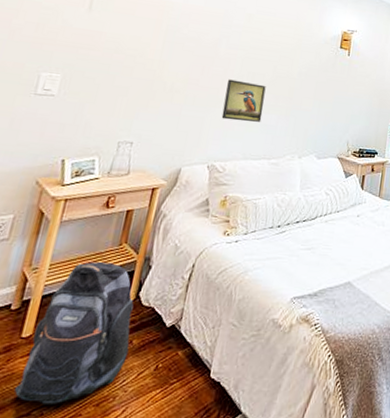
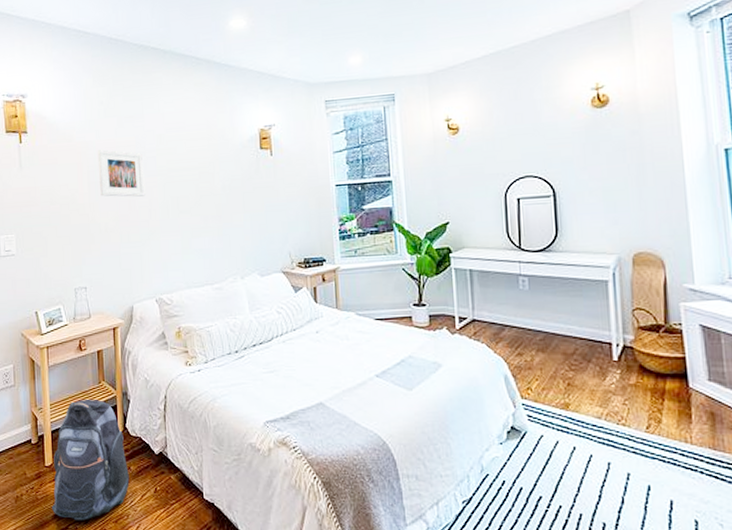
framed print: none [174,13,228,66] -> present [97,150,145,197]
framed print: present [221,79,266,122] -> none [155,207,196,251]

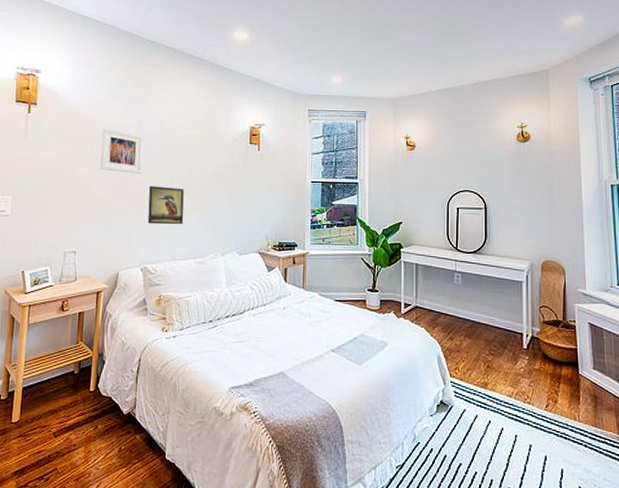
backpack: present [51,400,130,521] -> none [12,358,96,478]
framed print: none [155,207,196,251] -> present [147,186,184,225]

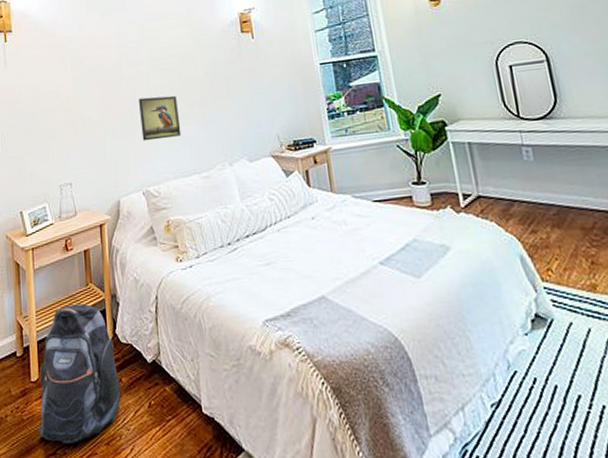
backpack: none [12,358,96,478] -> present [38,304,122,444]
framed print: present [100,128,144,174] -> none [80,43,129,90]

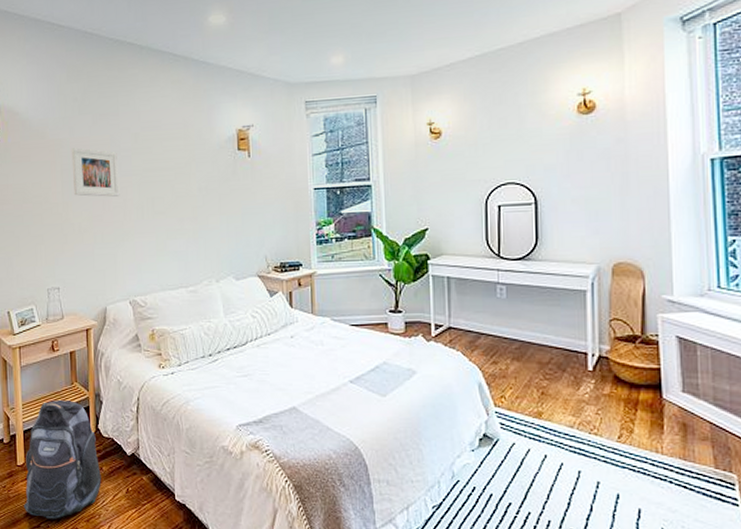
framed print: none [80,43,129,90] -> present [71,148,120,197]
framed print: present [139,95,182,141] -> none [130,208,171,252]

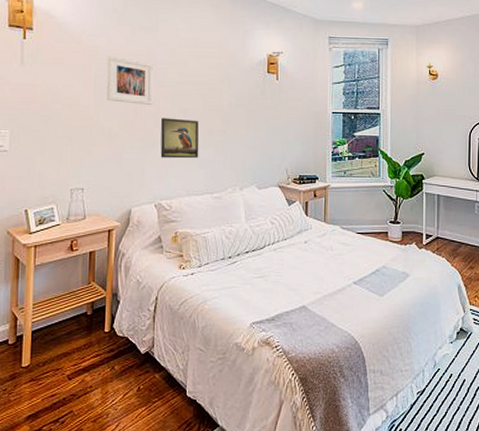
backpack: present [23,400,102,519] -> none [24,300,113,421]
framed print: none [130,208,171,252] -> present [160,118,199,159]

